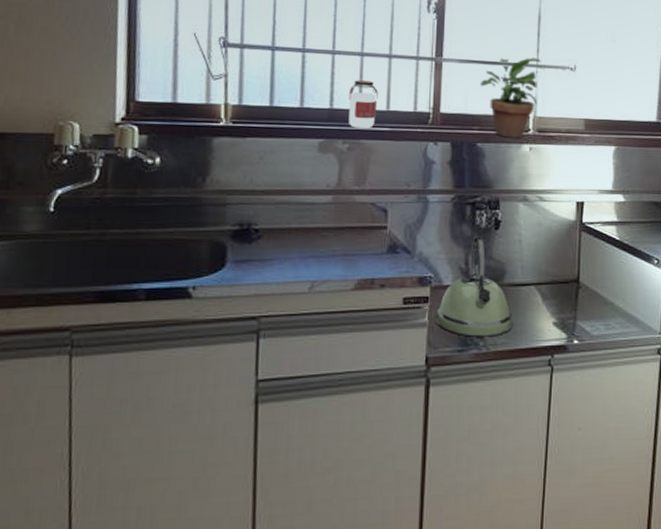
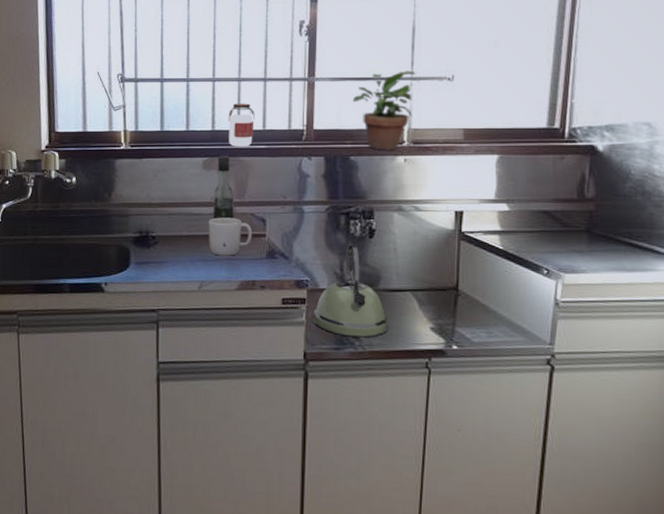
mug: none [322,207,373,251] -> present [208,217,253,256]
bottle: none [328,137,354,210] -> present [212,155,235,220]

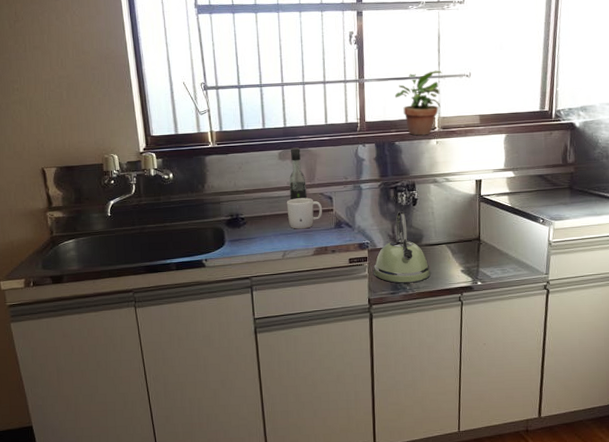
jar: present [228,103,255,147] -> none [296,103,318,140]

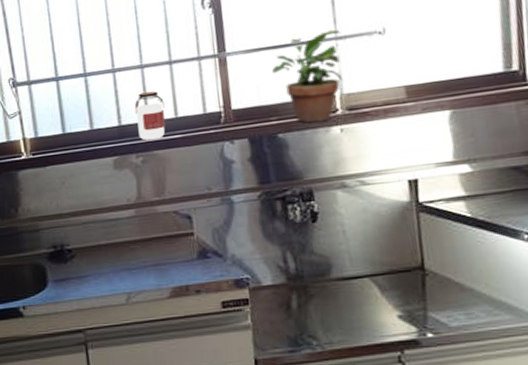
mug: present [286,197,323,229] -> none [127,218,180,262]
bottle: present [288,147,308,201] -> none [128,151,157,223]
jar: none [296,103,318,140] -> present [134,91,165,141]
kettle: present [373,210,431,284] -> none [258,230,349,337]

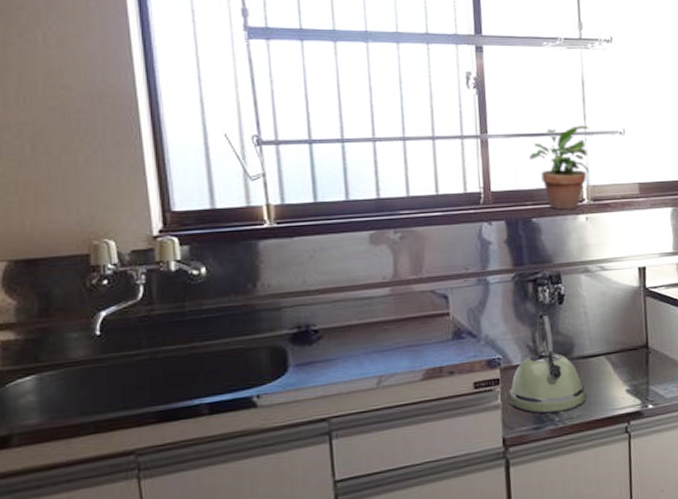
jar: present [134,91,165,141] -> none [394,165,426,216]
kettle: none [258,230,349,337] -> present [508,311,587,414]

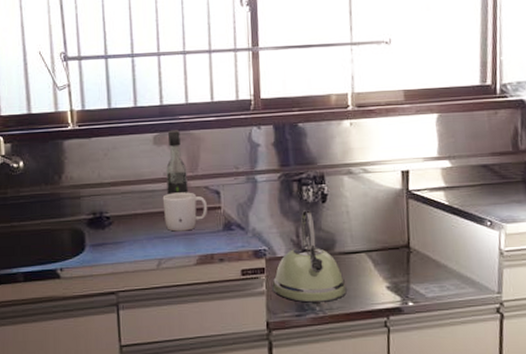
mug: none [381,297,435,344] -> present [162,192,208,232]
bottle: none [384,227,413,302] -> present [165,130,189,195]
potted plant: present [528,125,589,210] -> none [296,36,355,116]

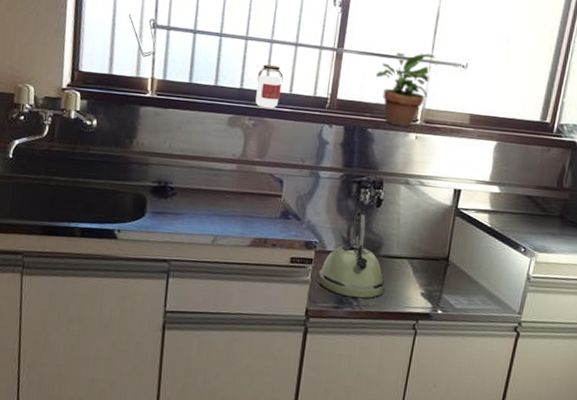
mug: present [162,192,208,232] -> none [226,174,270,213]
bottle: present [165,130,189,195] -> none [233,114,256,177]
jar: none [175,76,202,121] -> present [255,64,283,109]
potted plant: none [296,36,355,116] -> present [375,52,435,127]

